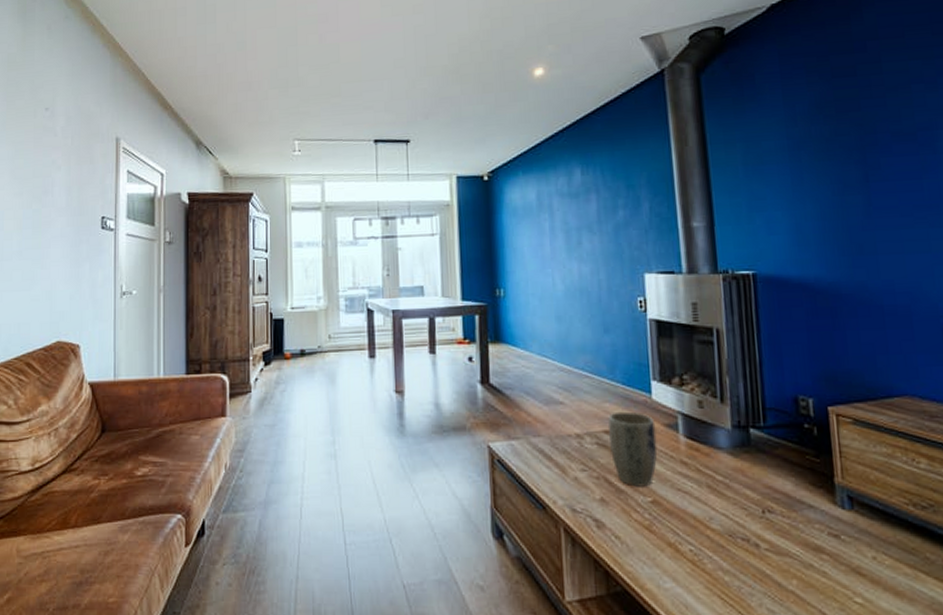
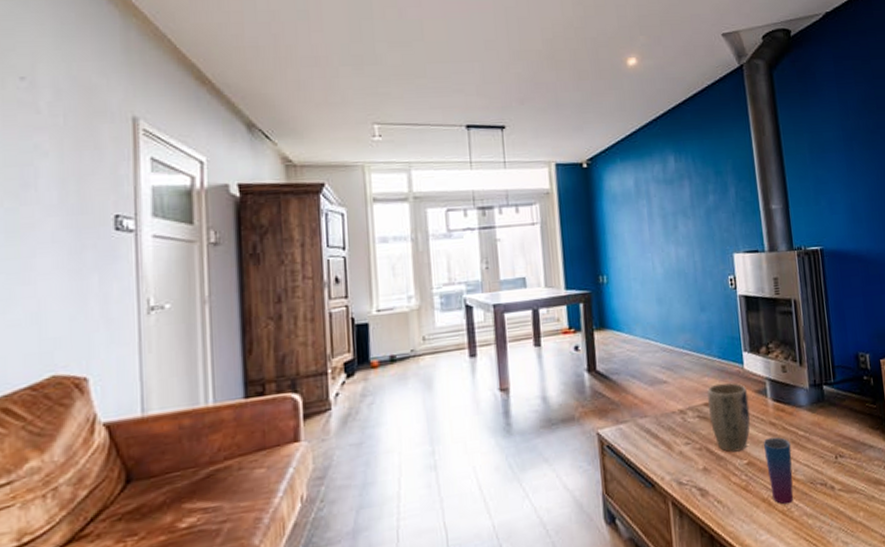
cup: none [673,477,707,554] -> present [764,437,794,505]

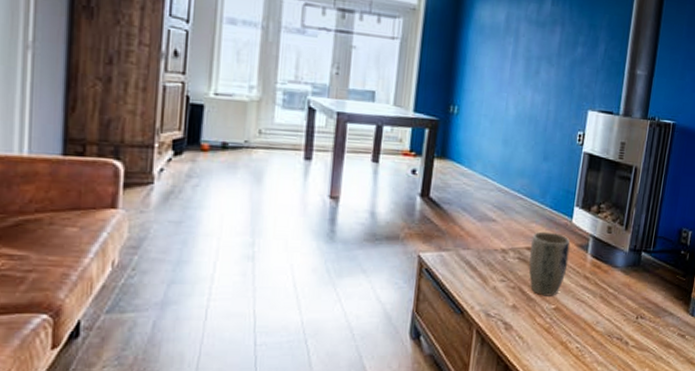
cup: present [764,437,794,505] -> none [570,289,599,350]

